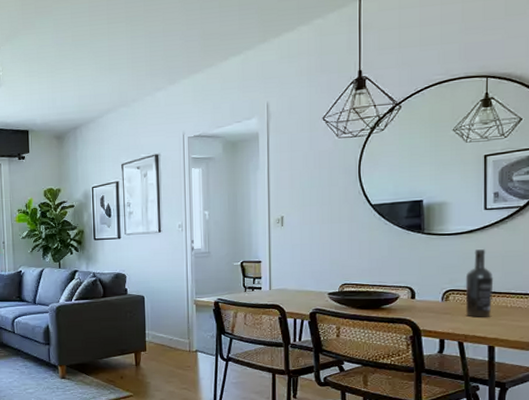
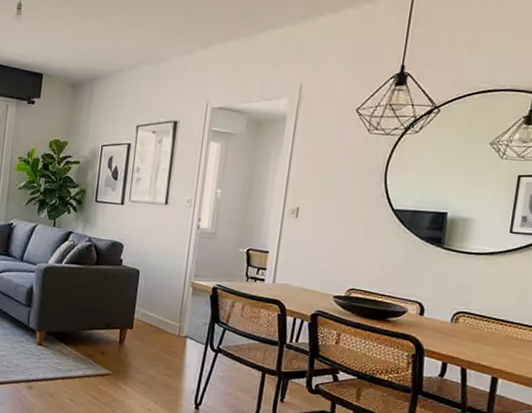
wine bottle: present [465,249,494,318] -> none [474,273,509,346]

